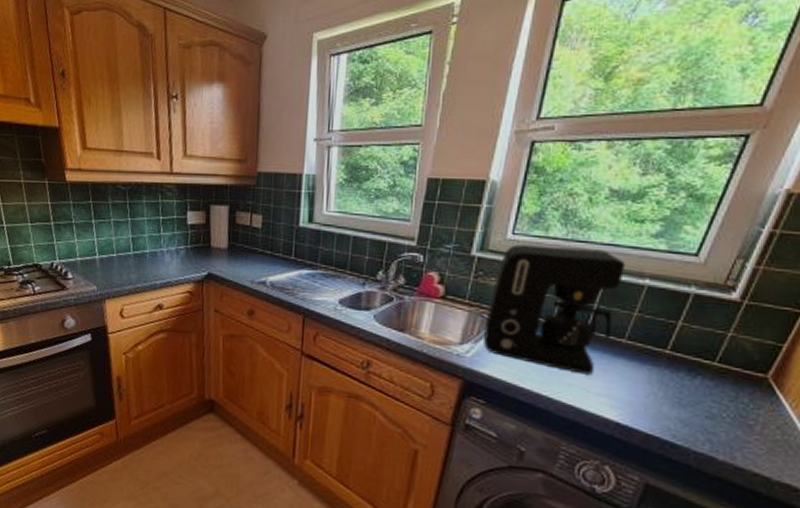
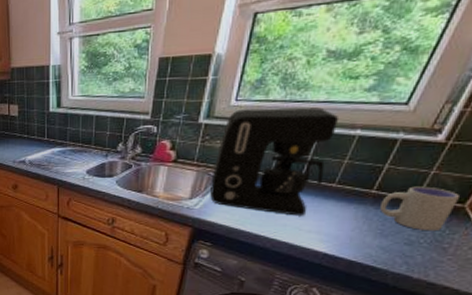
cup: none [676,349,760,405] -> present [380,186,459,232]

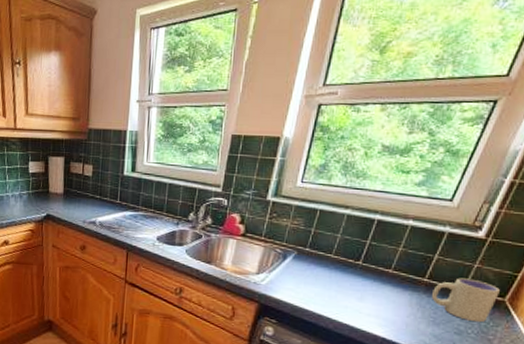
coffee maker: present [210,107,339,216] -> none [276,191,394,299]

